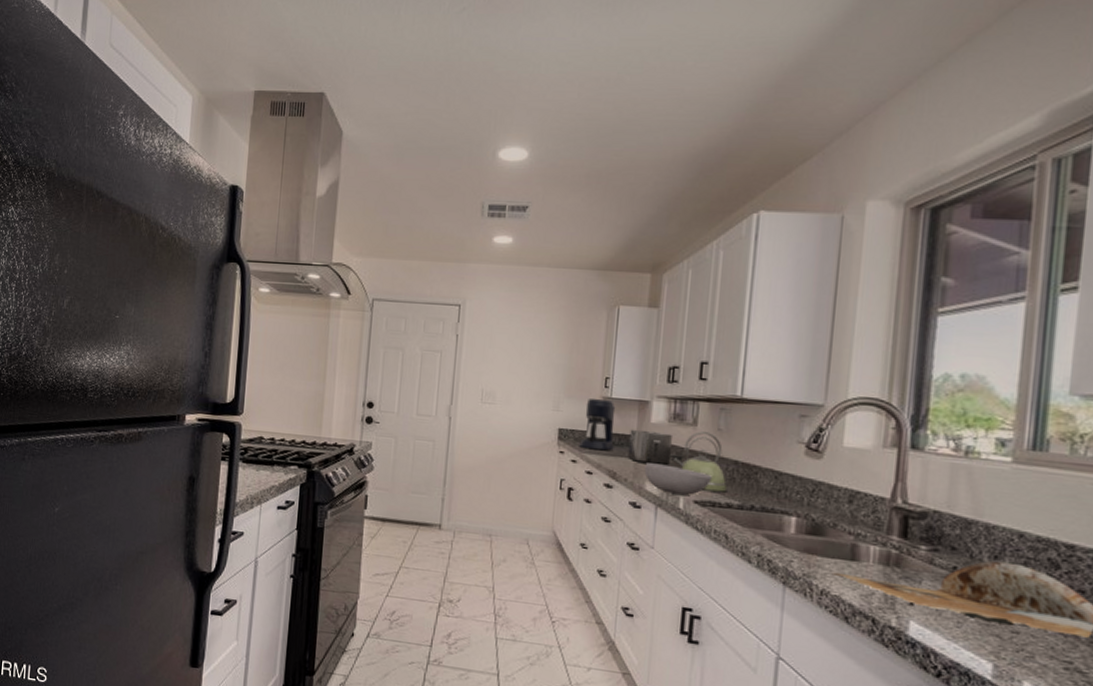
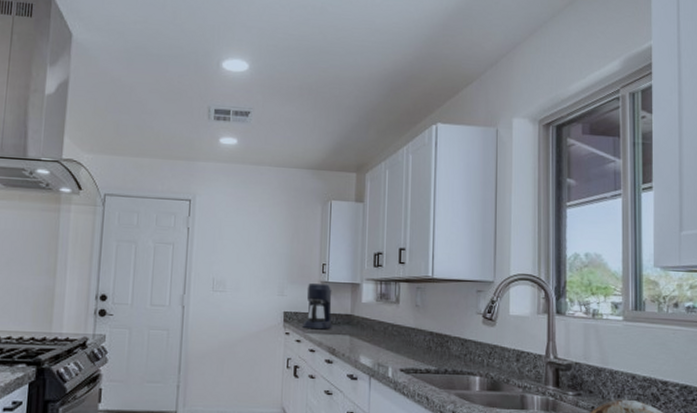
toaster: present [628,429,672,466] -> none [344,309,380,340]
bowl: present [644,462,712,495] -> none [359,338,413,365]
kettle: present [668,431,728,493] -> none [378,308,426,360]

